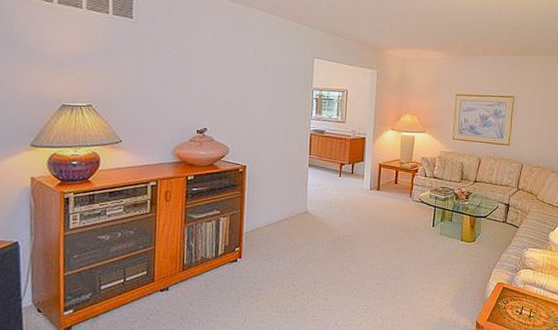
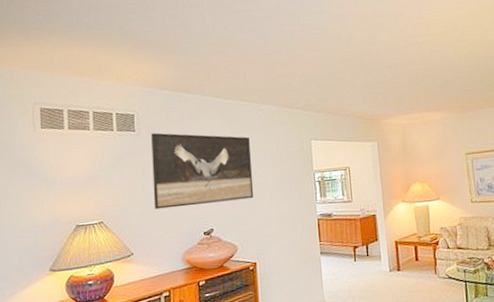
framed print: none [147,23,253,105] -> present [151,133,254,210]

